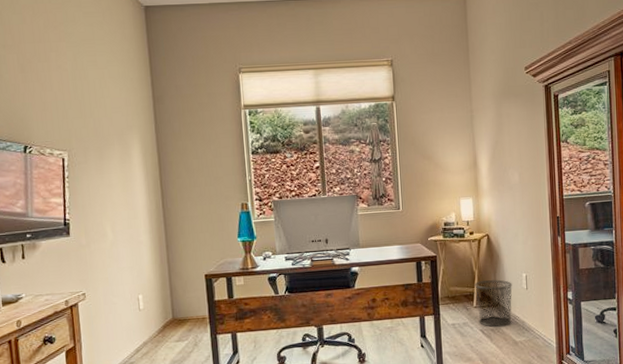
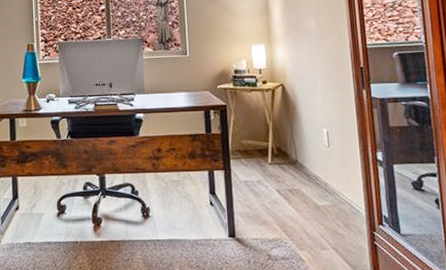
waste bin: present [473,279,512,327] -> none [268,133,313,188]

